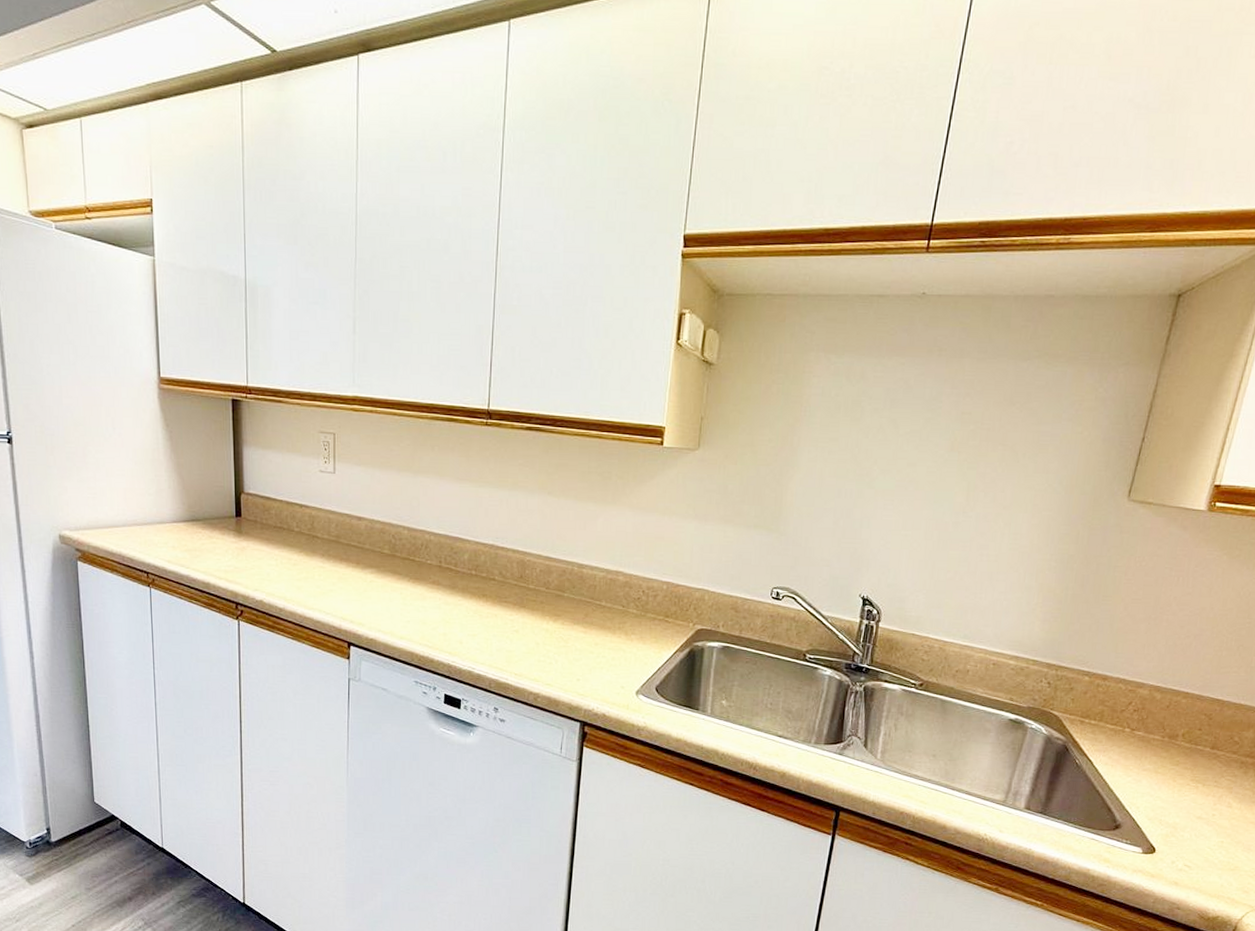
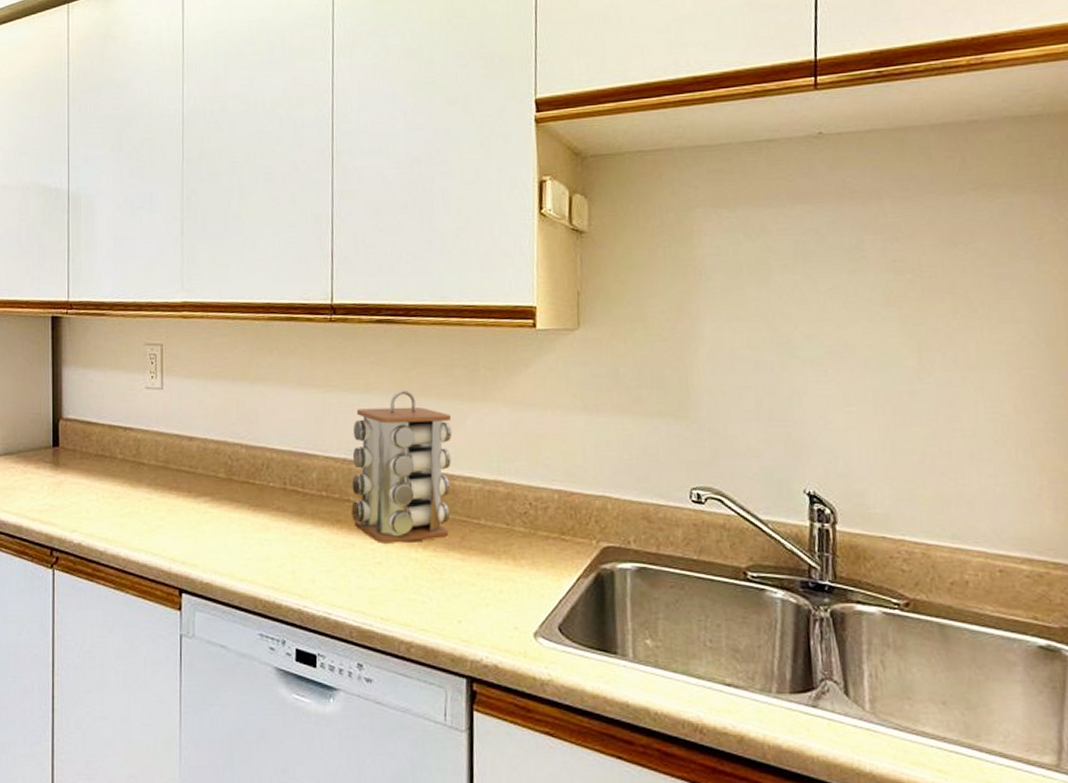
spice rack: none [496,490,585,616] -> present [351,389,452,544]

